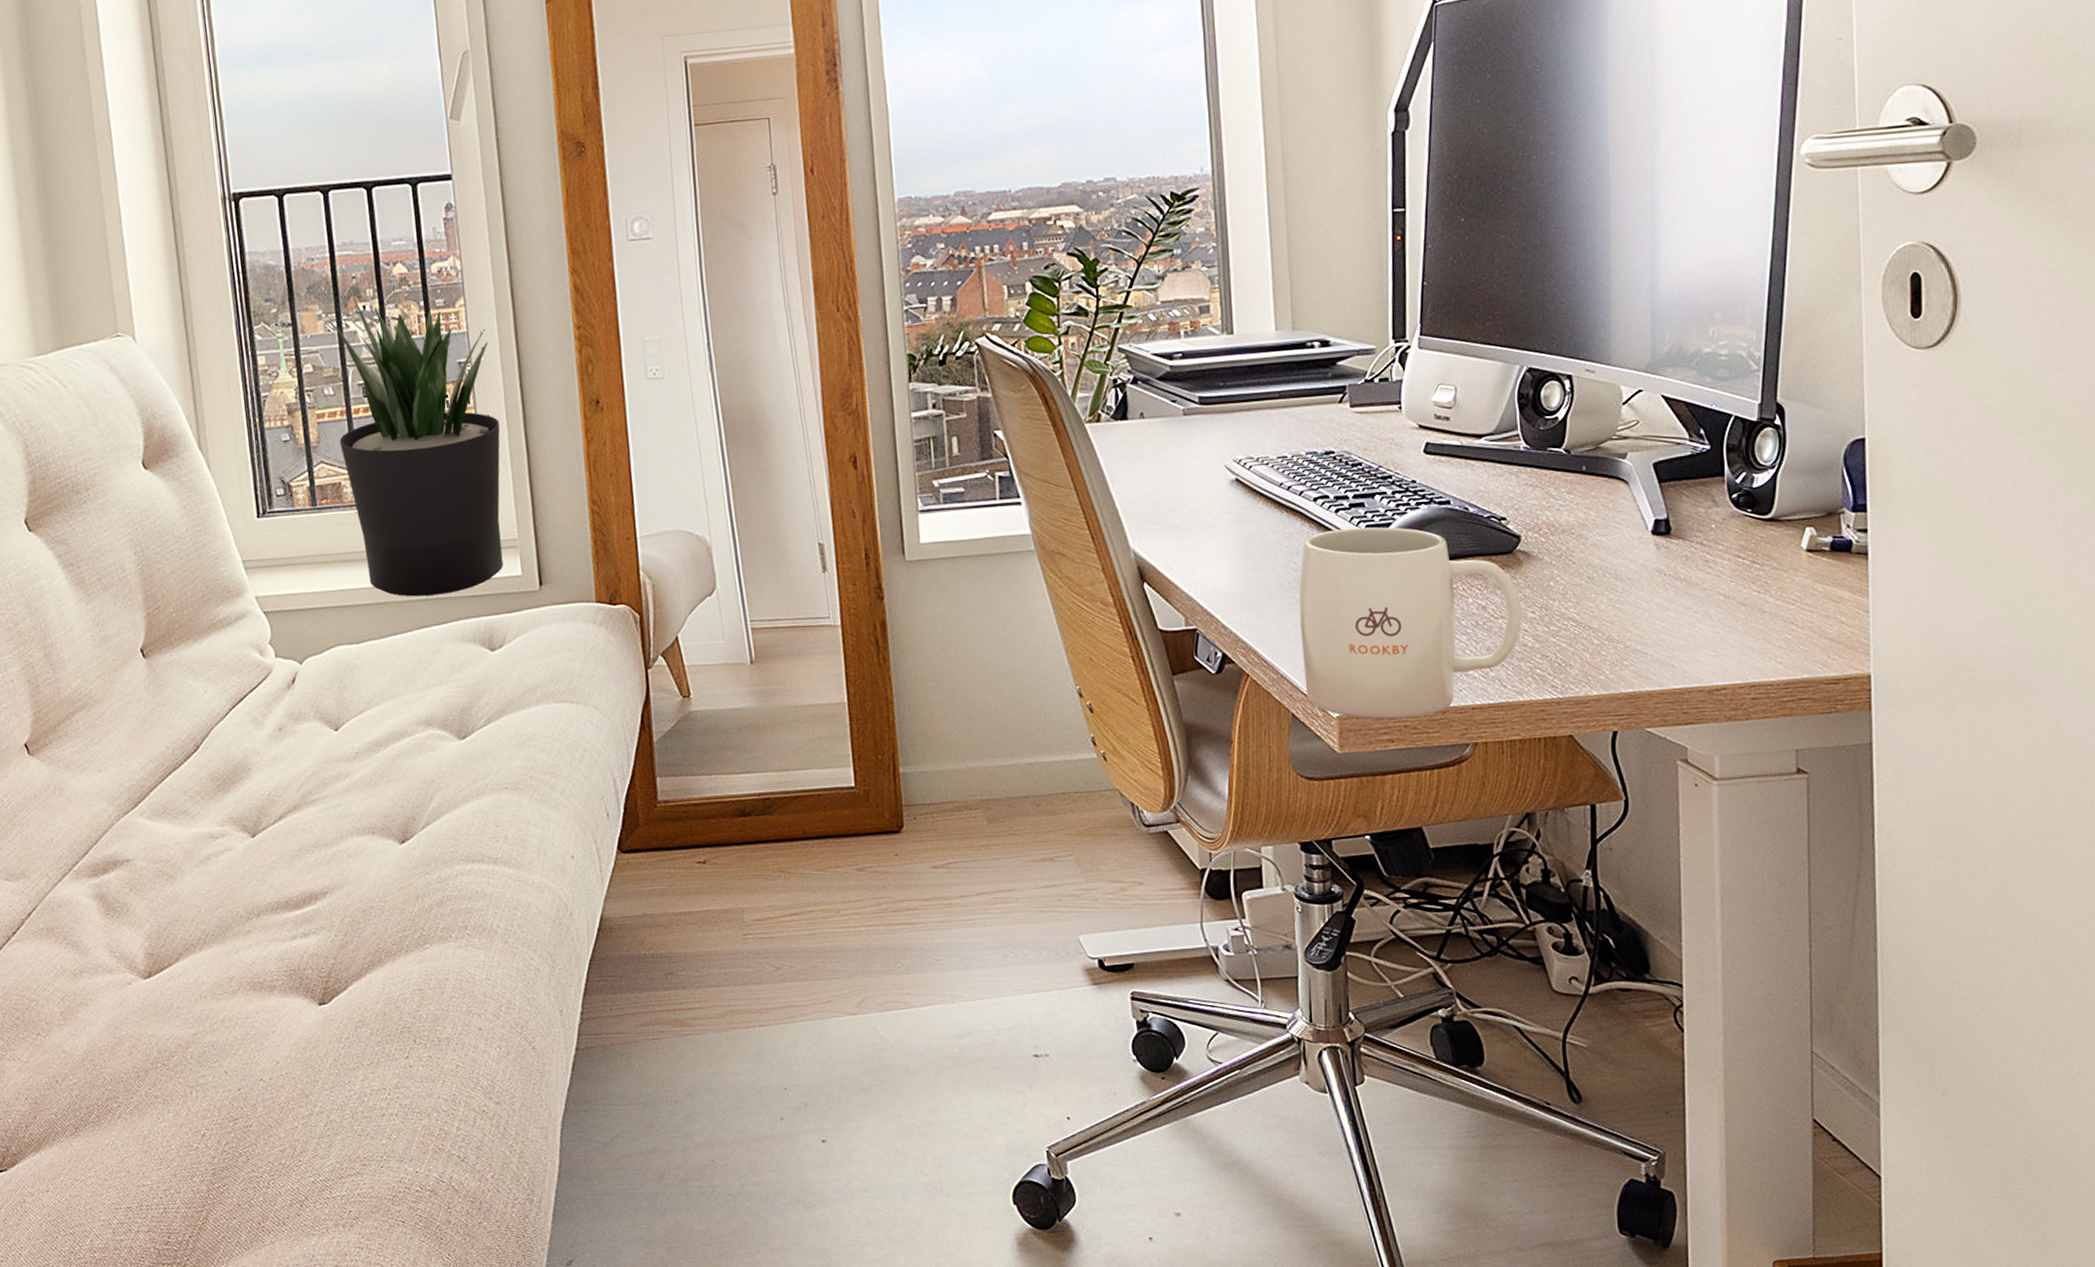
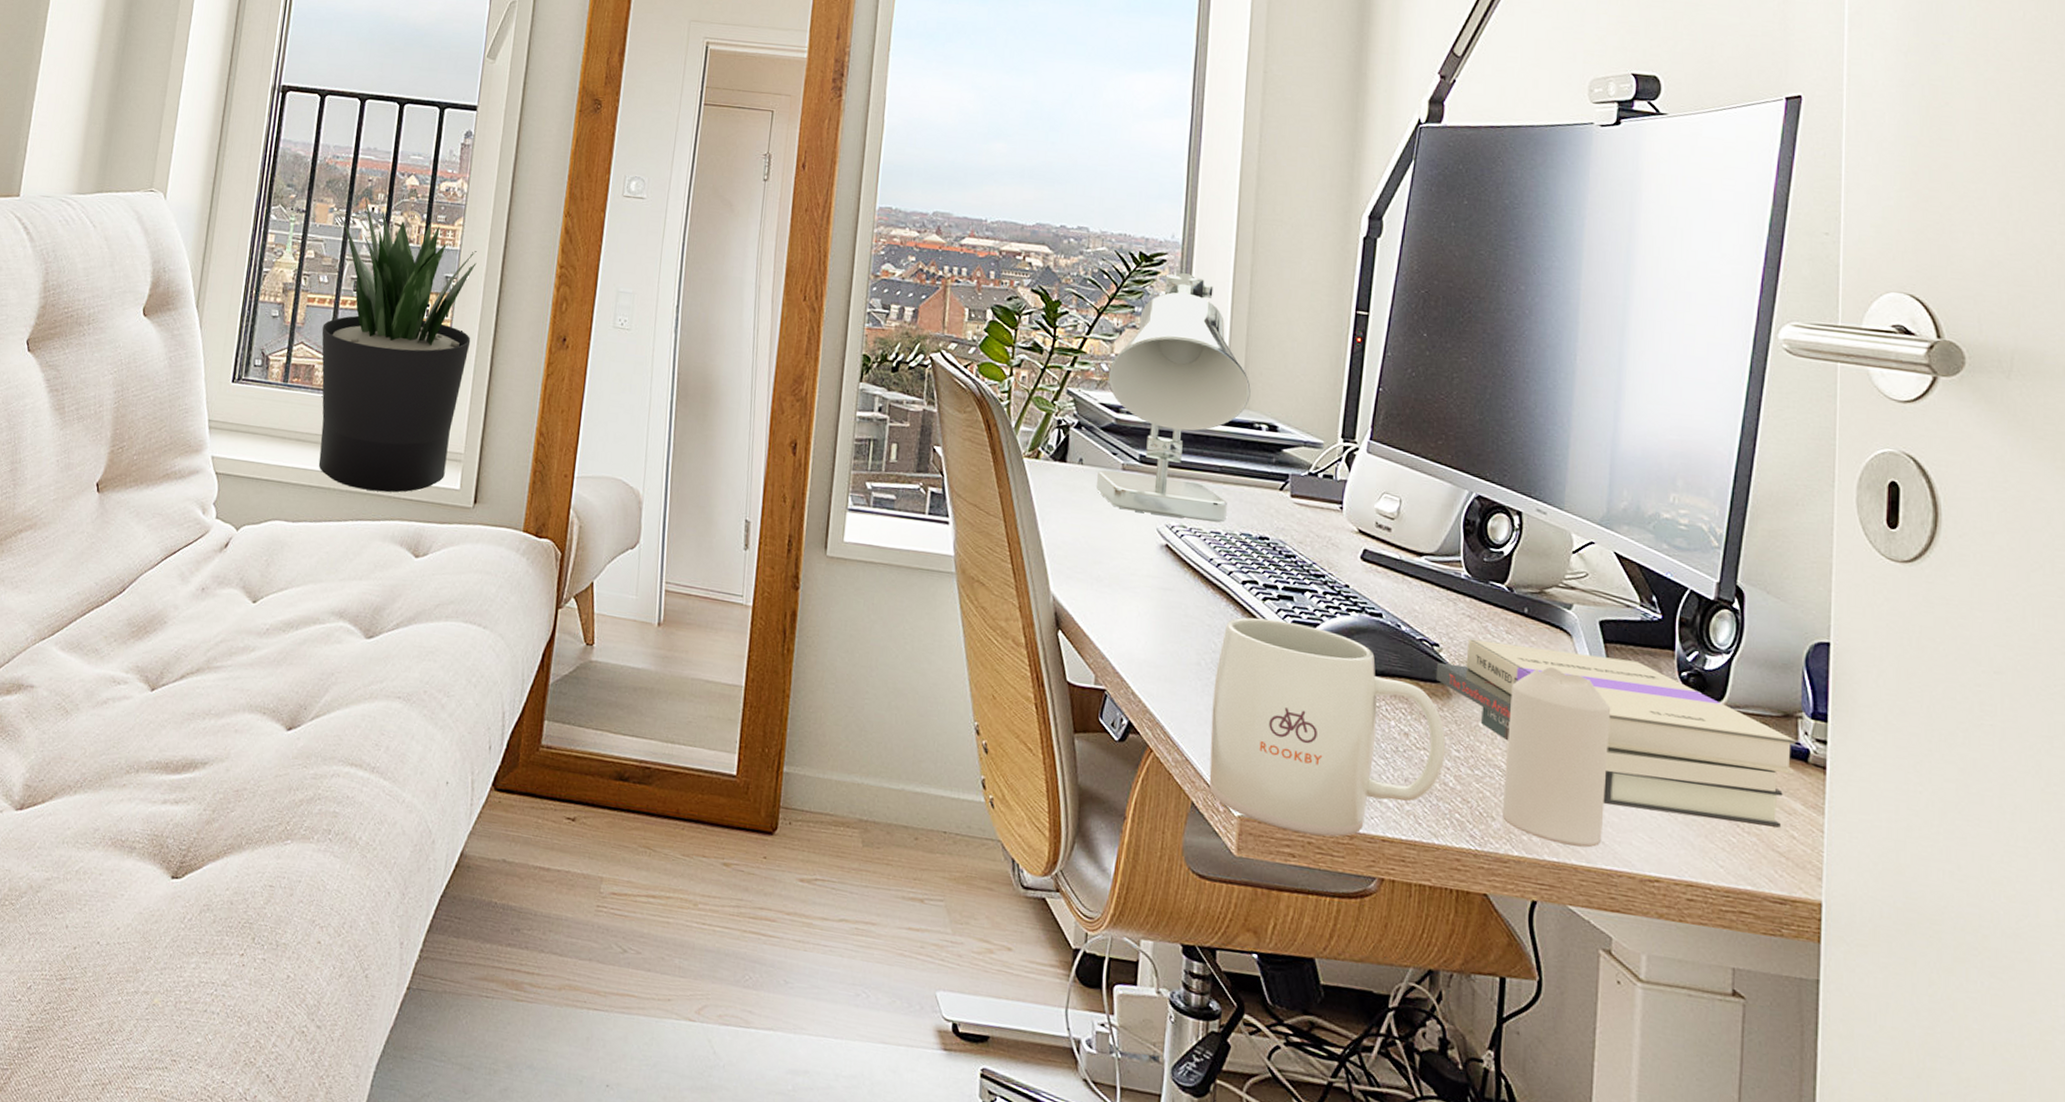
desk lamp: none [1156,205,1299,454] -> present [1095,273,1251,523]
books: none [1505,493,1840,630] -> present [1435,639,1796,828]
candle: none [1577,515,1672,676] -> present [1503,666,1611,848]

